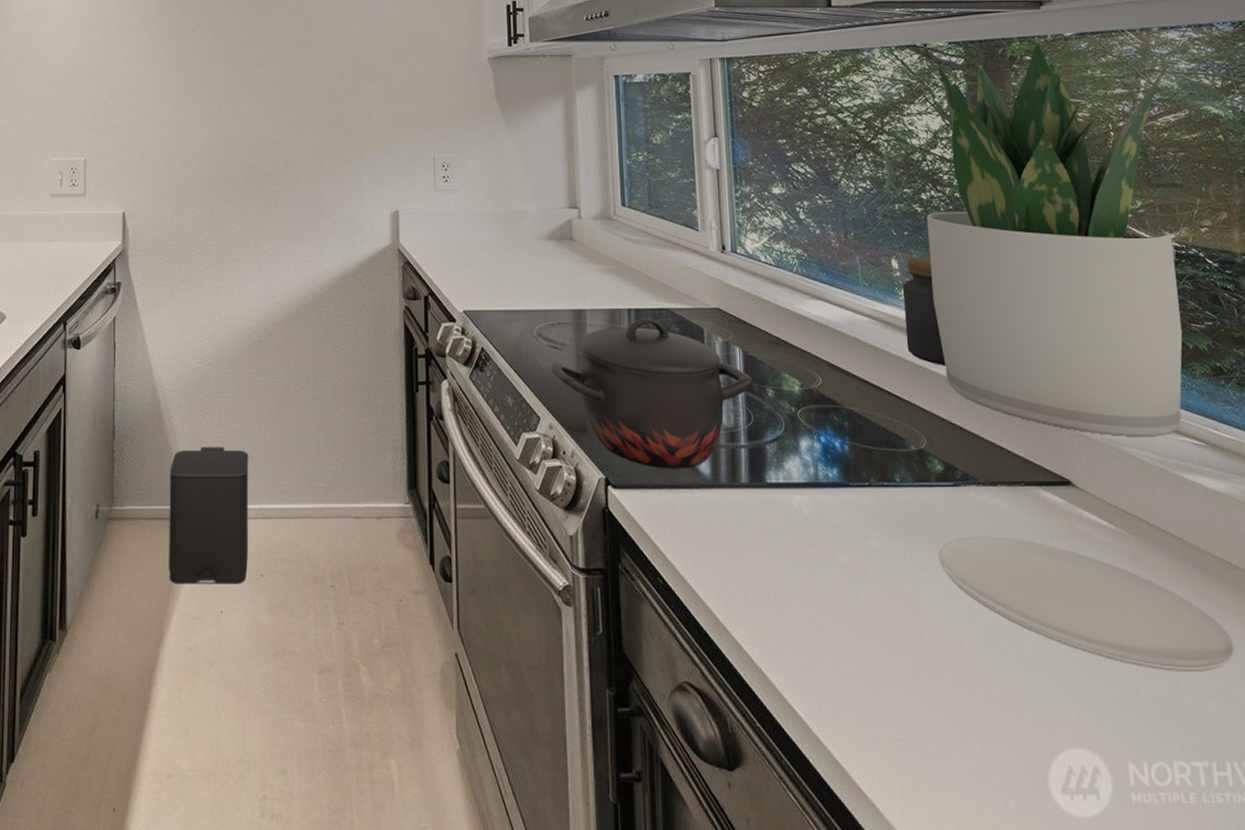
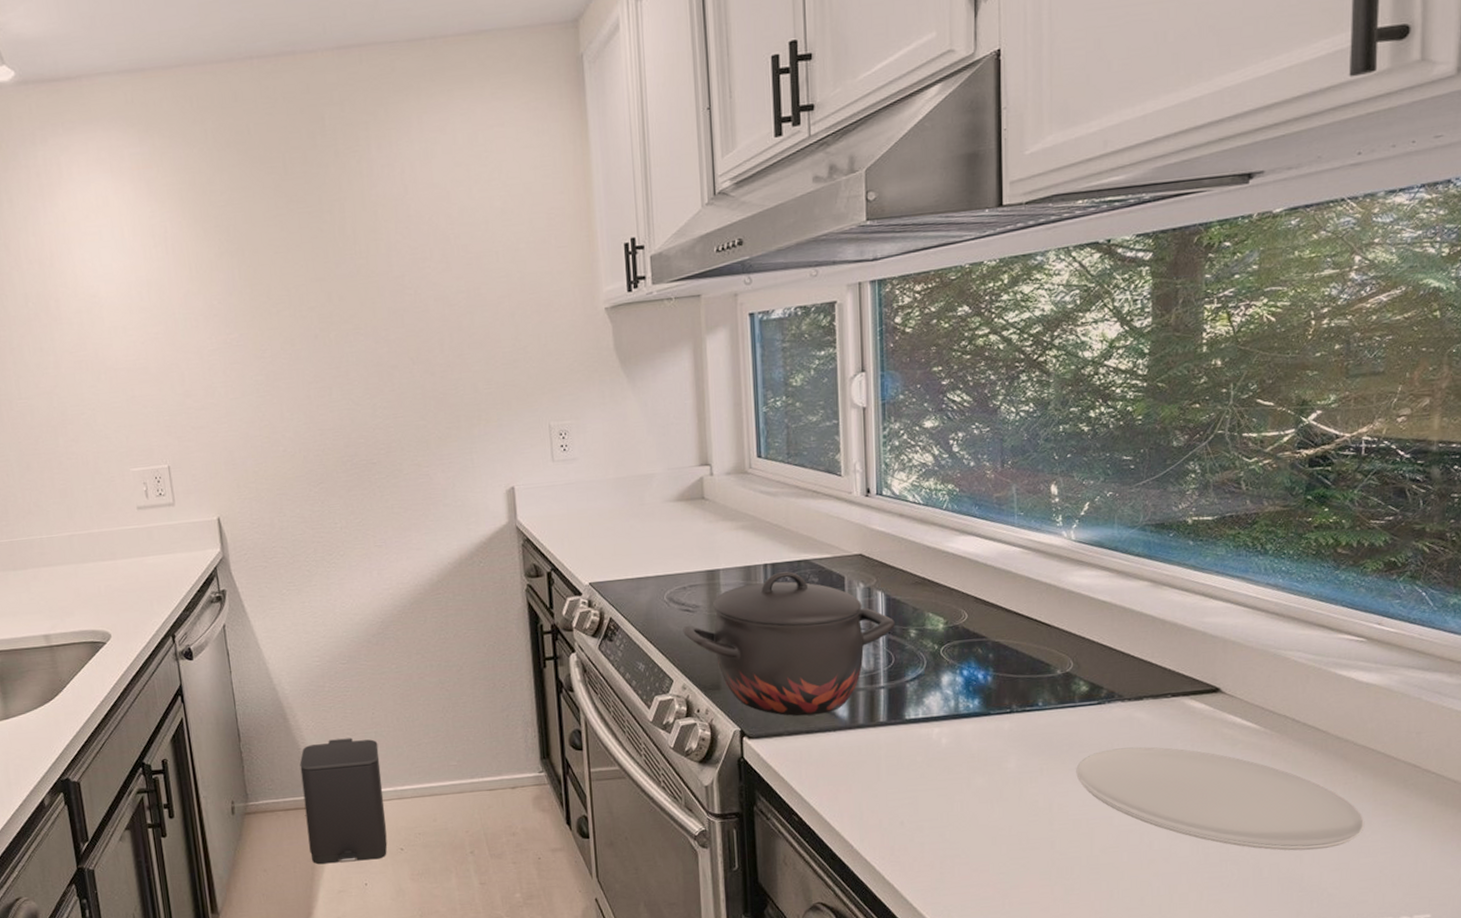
jar: present [903,256,946,367] -> none [1060,478,1101,590]
planter: present [927,45,1183,437] -> none [1093,227,1391,641]

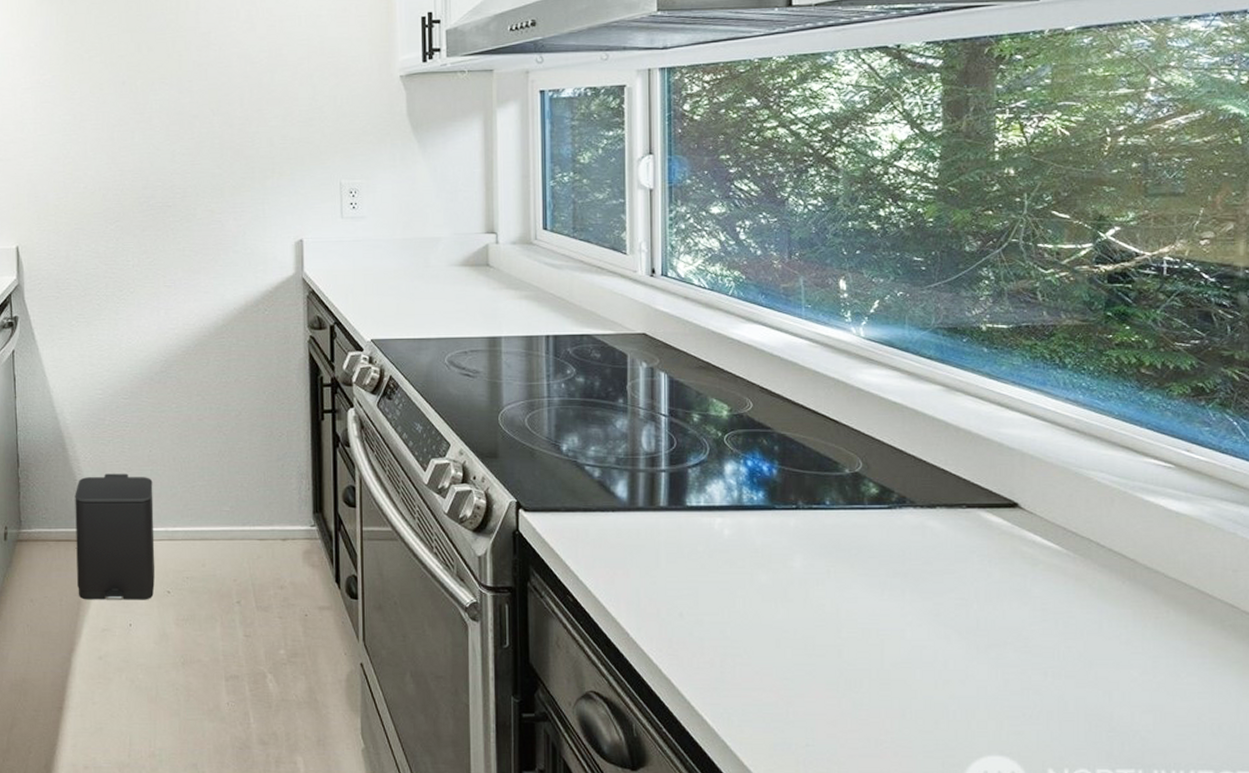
cooking pot: present [683,571,895,716] -> none [462,345,678,493]
plate: present [1076,747,1365,851] -> none [865,557,1179,687]

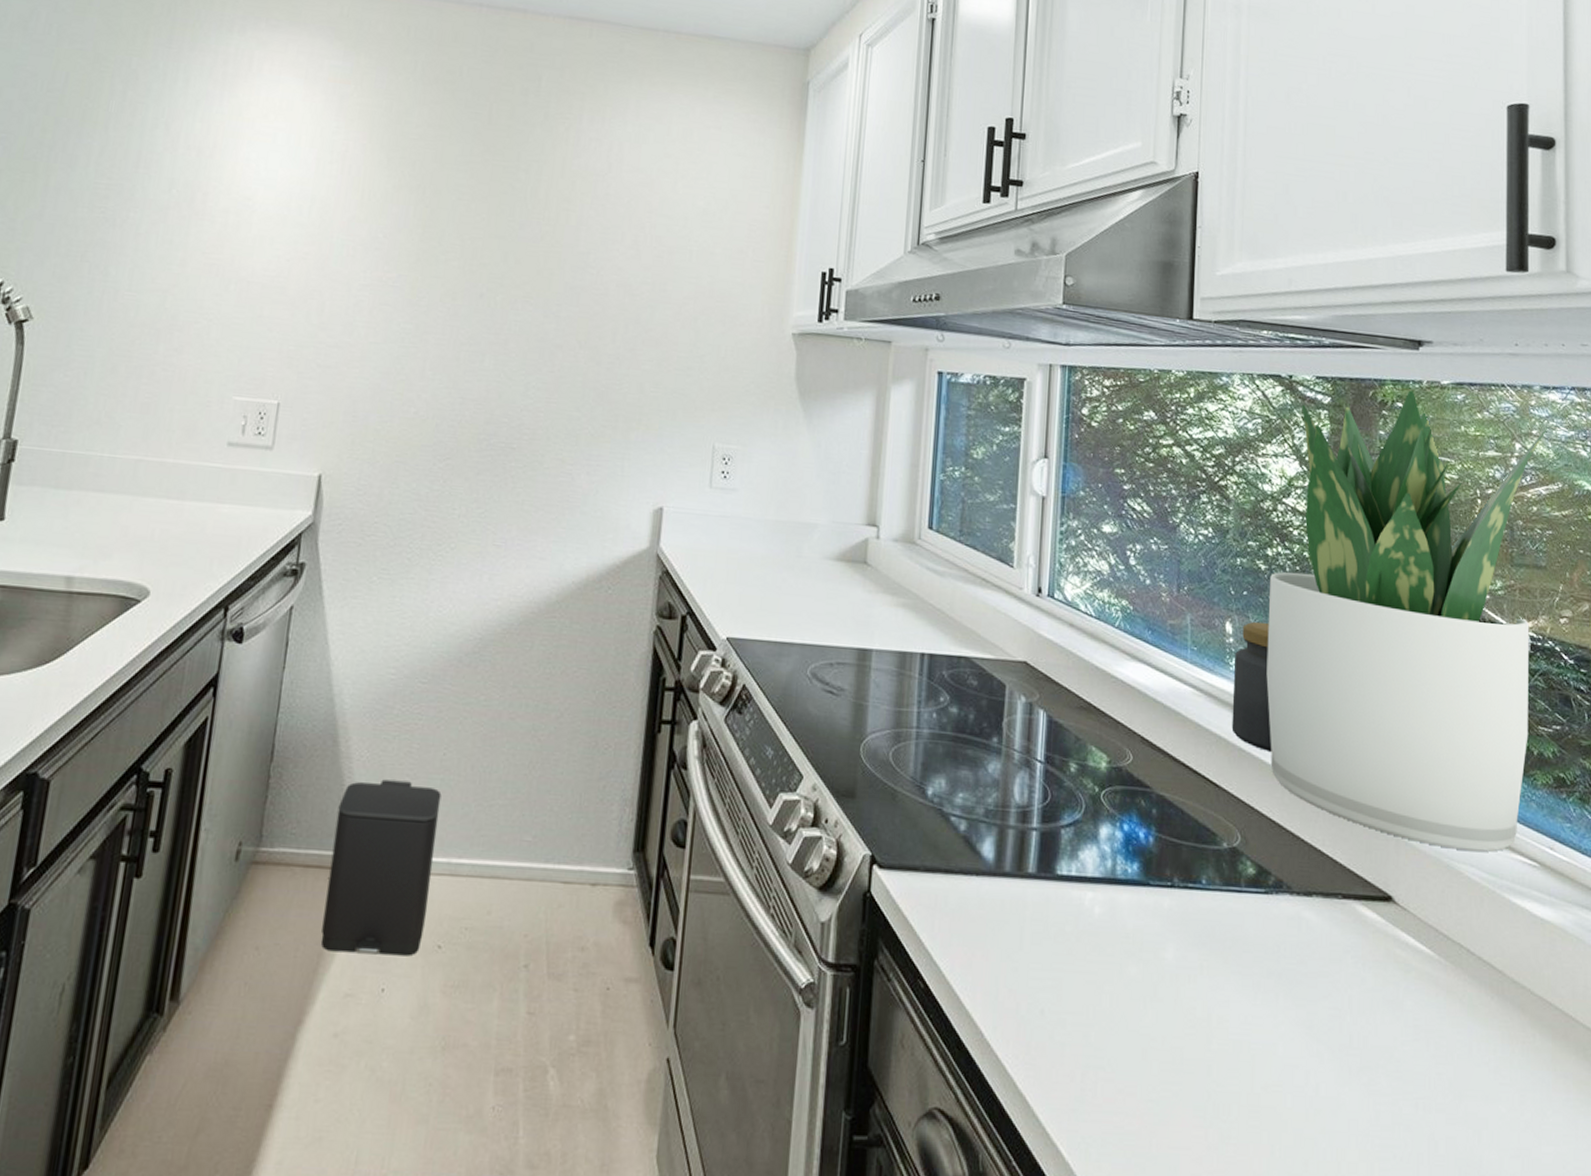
jar: none [849,276,891,390] -> present [1231,621,1272,753]
planter: none [882,41,1187,460] -> present [1266,390,1547,852]

